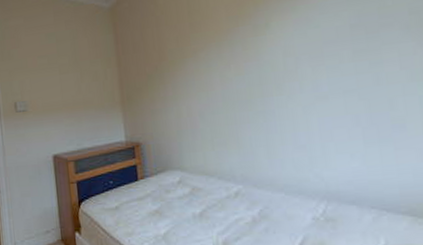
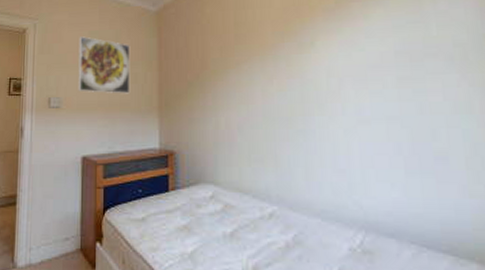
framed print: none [37,39,92,94] -> present [78,36,131,94]

